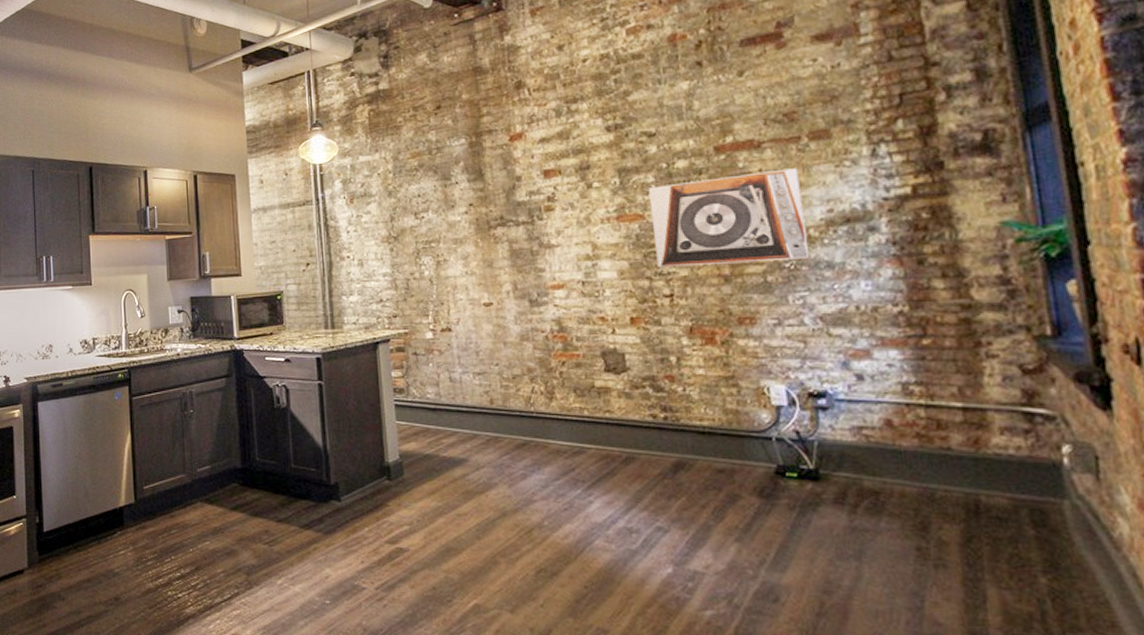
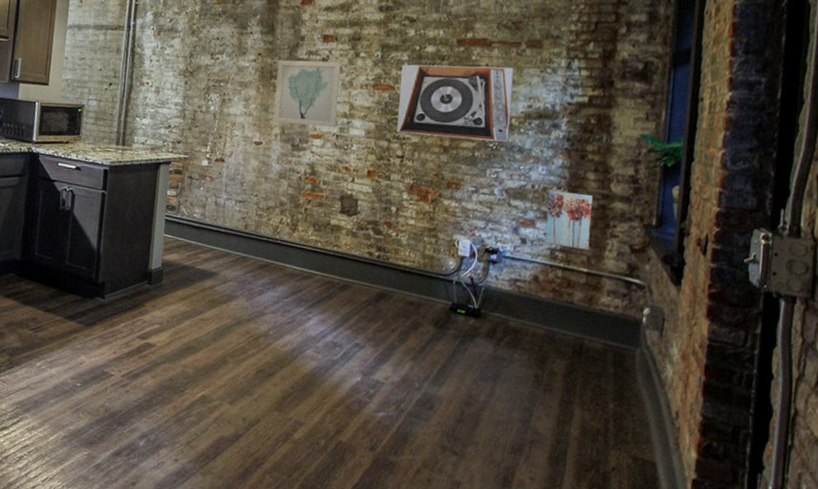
wall art: none [494,197,579,279] -> present [273,59,341,128]
wall art: none [881,307,959,379] -> present [545,190,593,250]

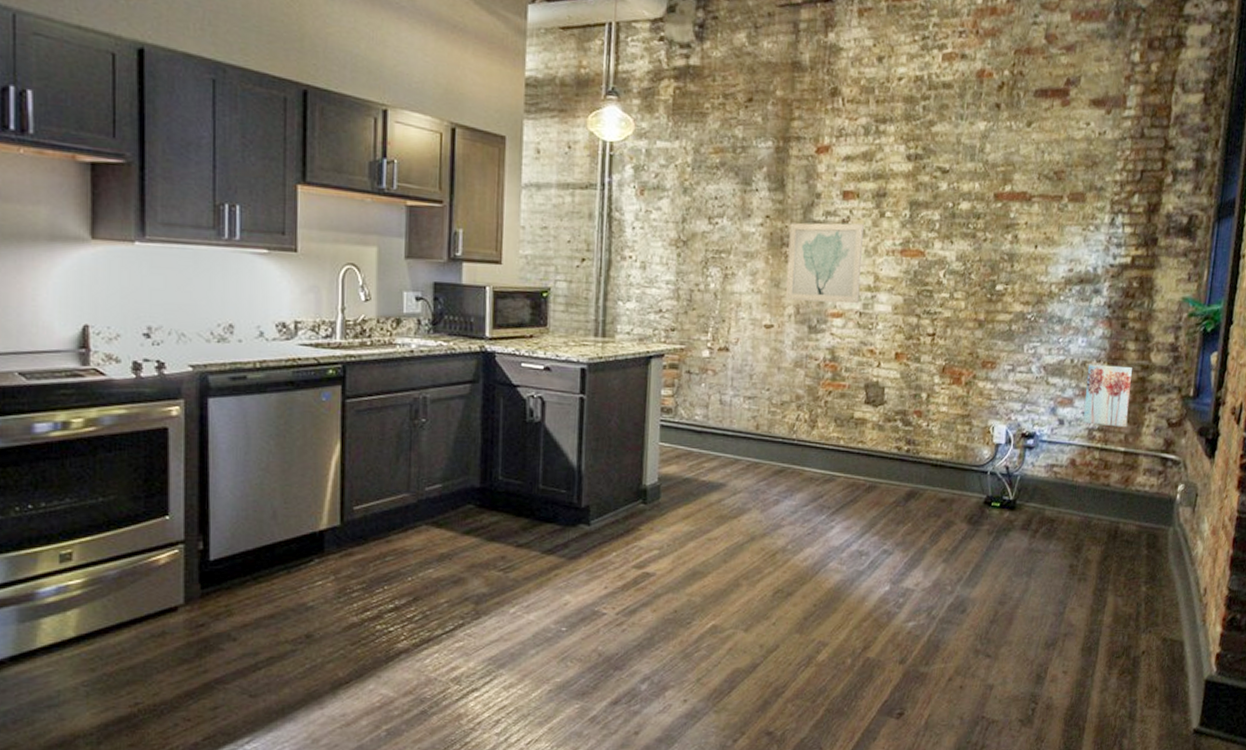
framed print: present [396,64,514,142] -> none [927,224,1055,312]

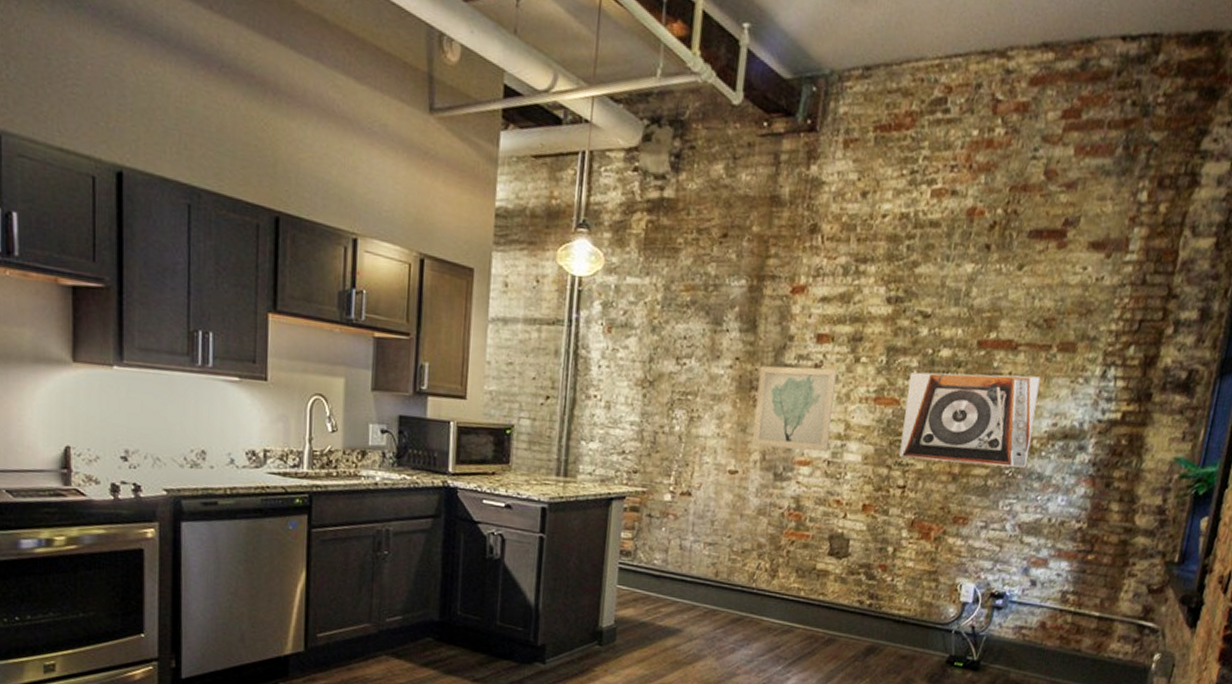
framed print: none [927,224,1055,312] -> present [899,372,1041,468]
wall art: present [1083,364,1132,428] -> none [1057,524,1114,592]

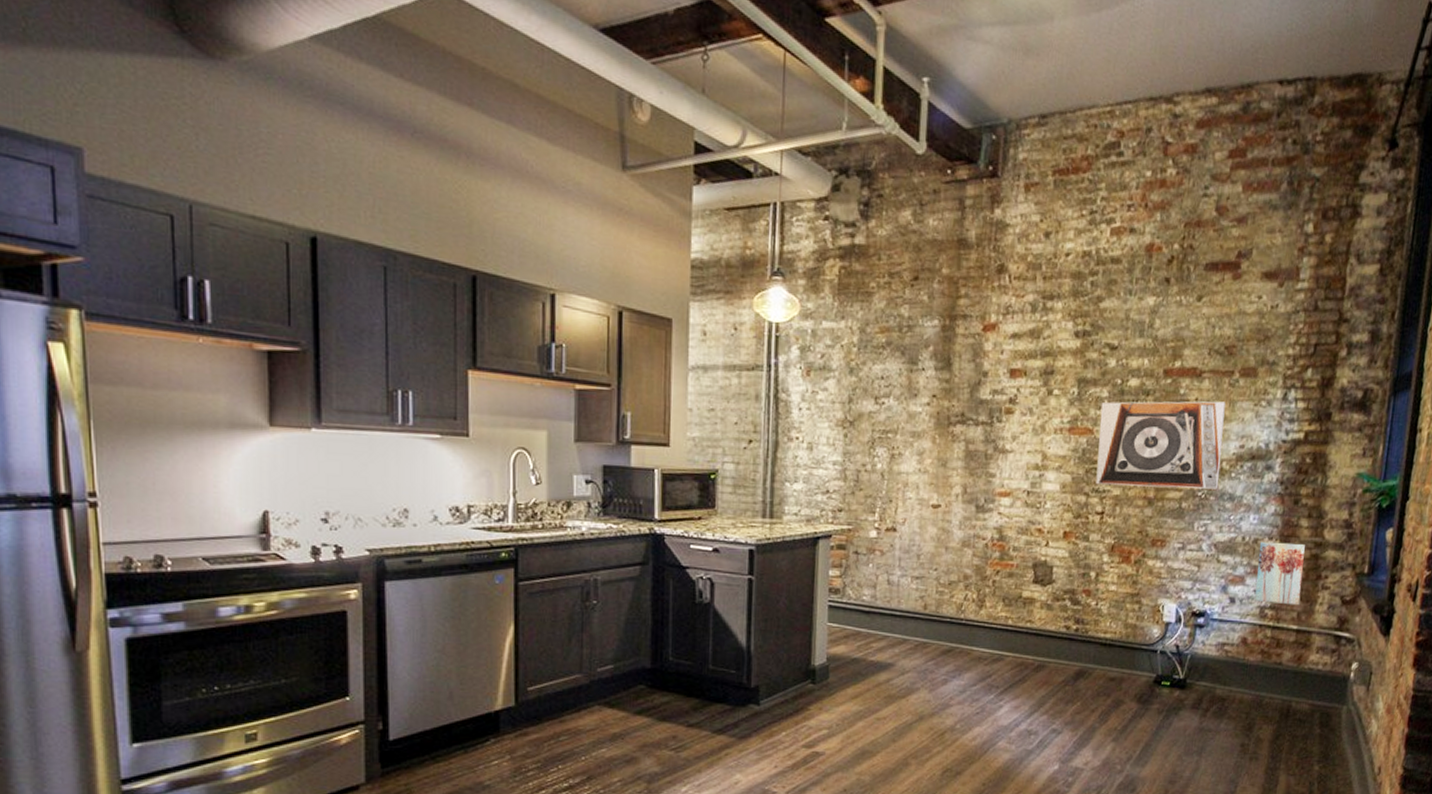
wall art: present [752,365,837,453] -> none [953,401,1031,483]
wall art: none [1057,524,1114,592] -> present [1255,541,1305,606]

